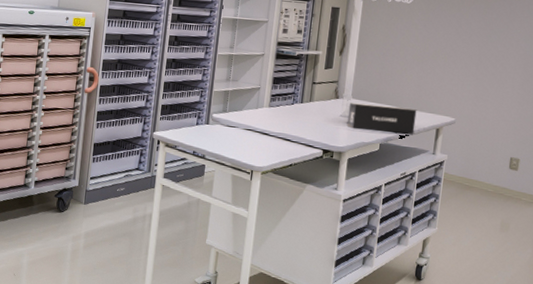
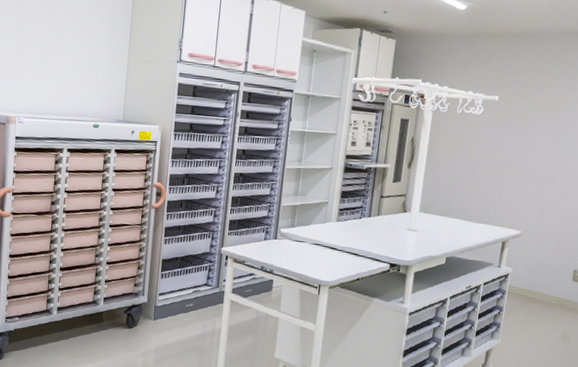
box: present [346,102,417,135] -> none [414,216,484,248]

